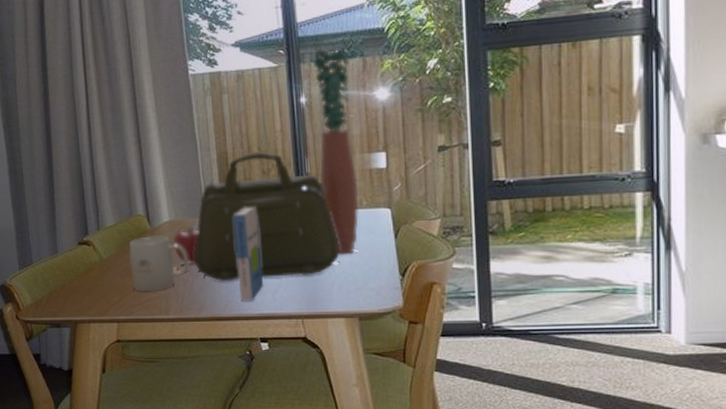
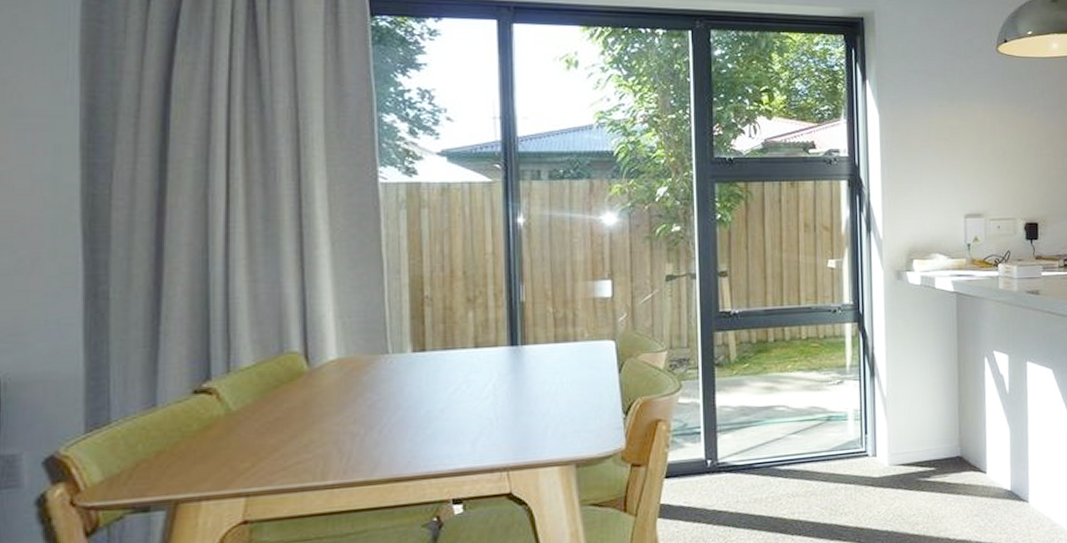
mug: present [128,235,189,291] -> none [271,378,360,452]
fruit: present [171,227,198,264] -> none [338,366,377,413]
handbag: present [194,152,339,282] -> none [369,276,555,433]
book: present [233,205,263,302] -> none [425,339,460,456]
vase: present [311,42,359,256] -> none [532,159,580,395]

